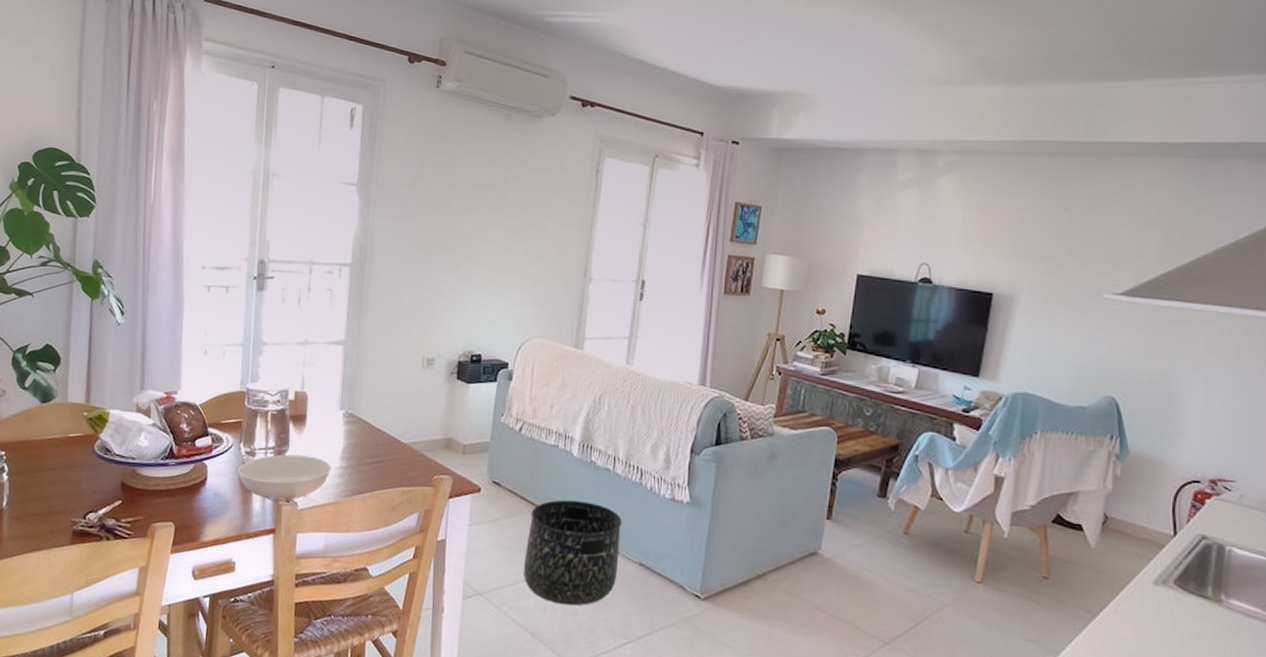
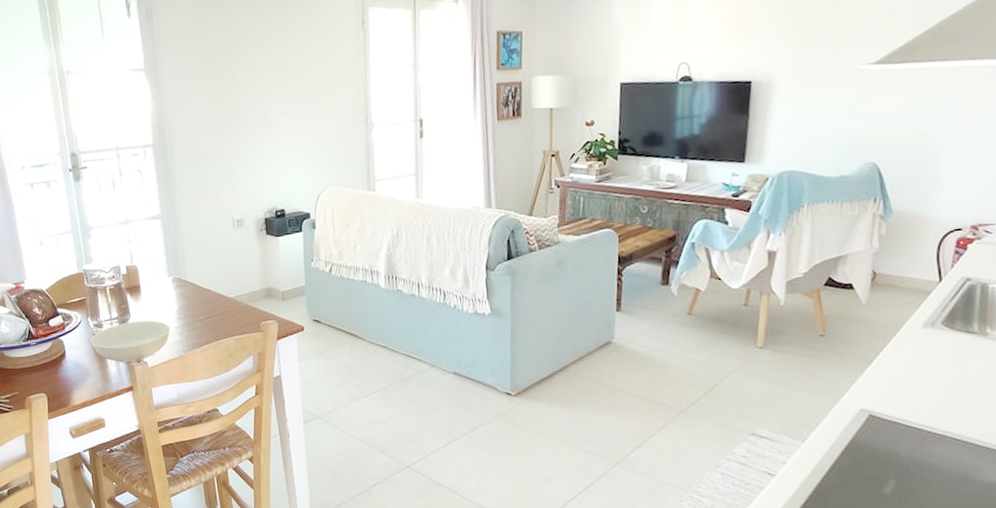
basket: present [523,500,623,606] -> none [351,326,435,417]

